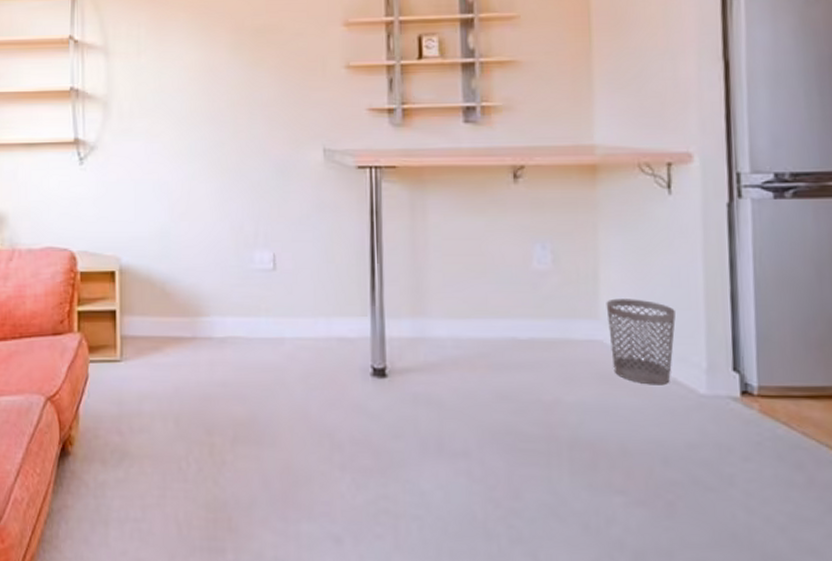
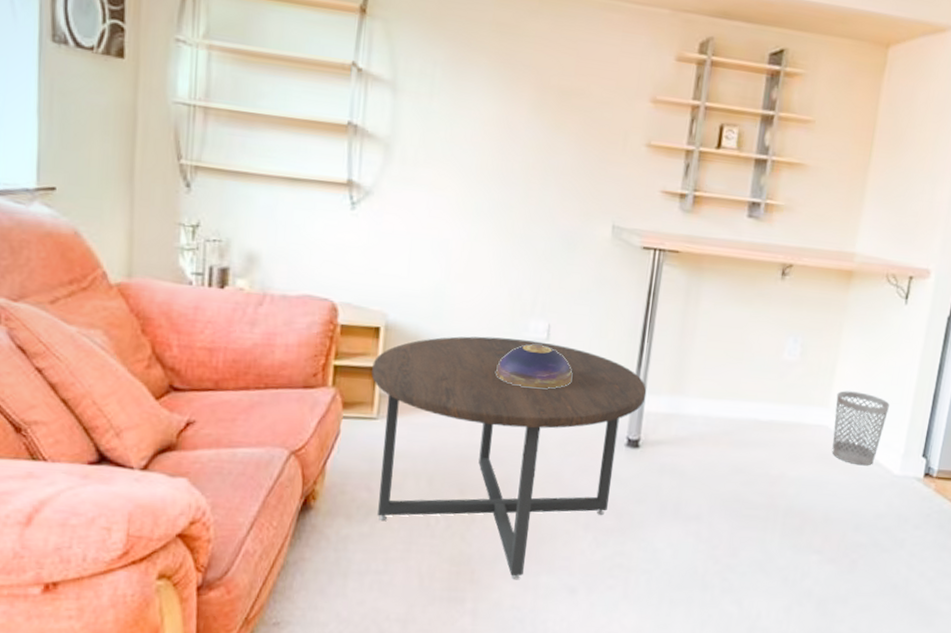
coffee table: none [112,272,385,528] -> present [371,336,647,580]
decorative bowl: none [228,276,305,320] -> present [496,344,573,389]

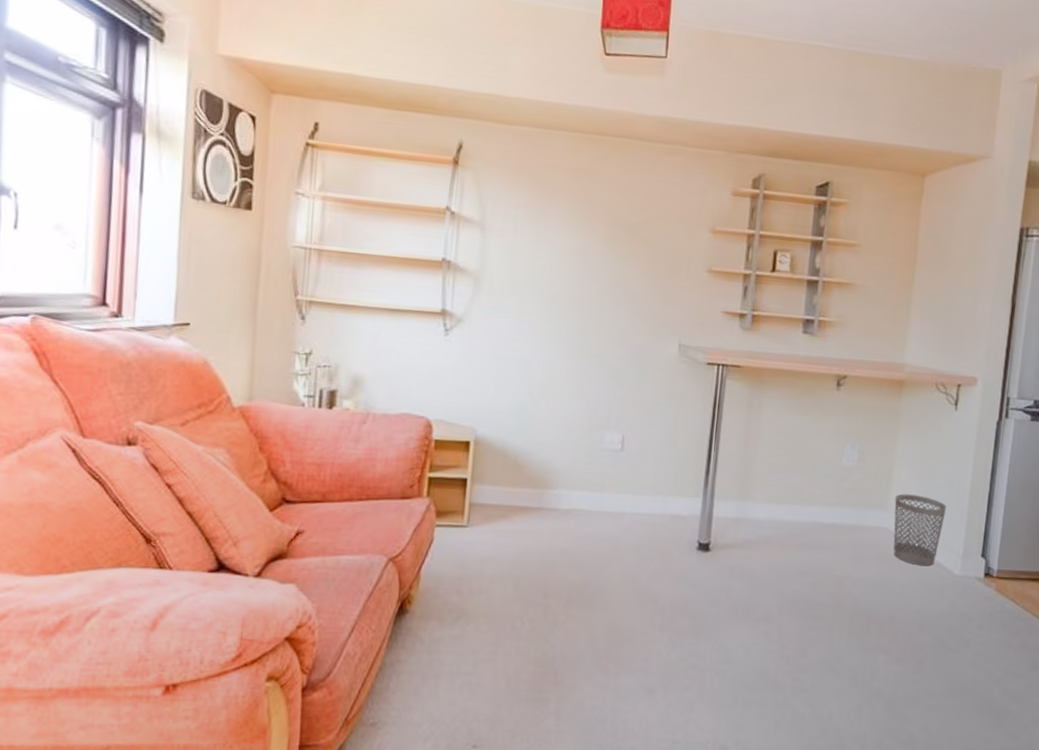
coffee table: present [371,336,647,580] -> none [462,448,715,681]
decorative bowl: present [496,344,573,389] -> none [575,455,646,496]

